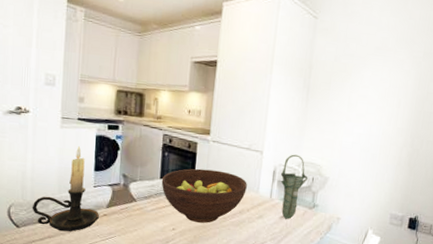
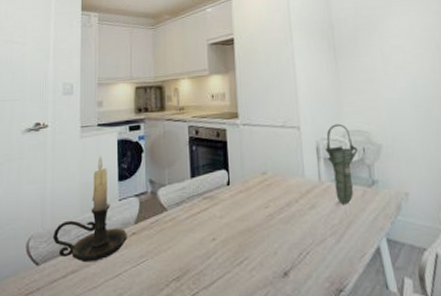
fruit bowl: present [161,168,247,223] -> none [192,157,290,226]

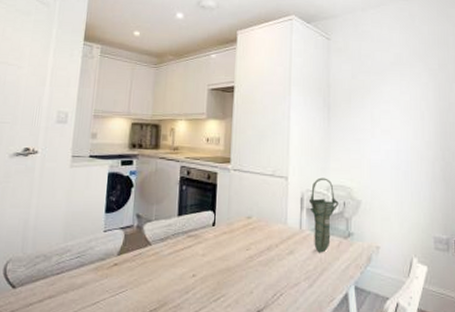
candle holder: present [52,155,127,263] -> none [32,186,109,289]

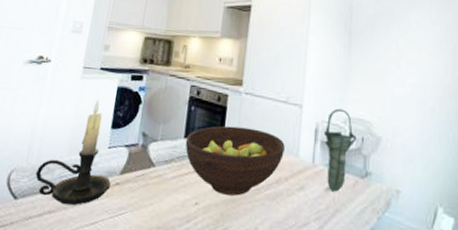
candle holder: none [32,186,109,289] -> present [35,99,111,206]
fruit bowl: none [179,201,274,265] -> present [185,126,285,196]

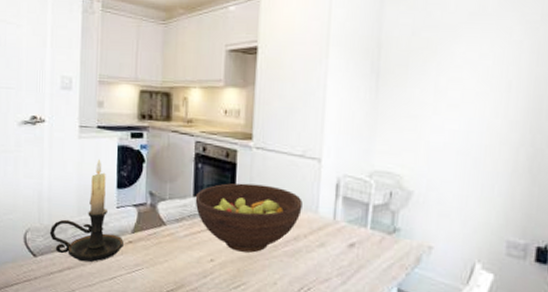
vase: present [324,108,357,192] -> none [346,161,384,248]

